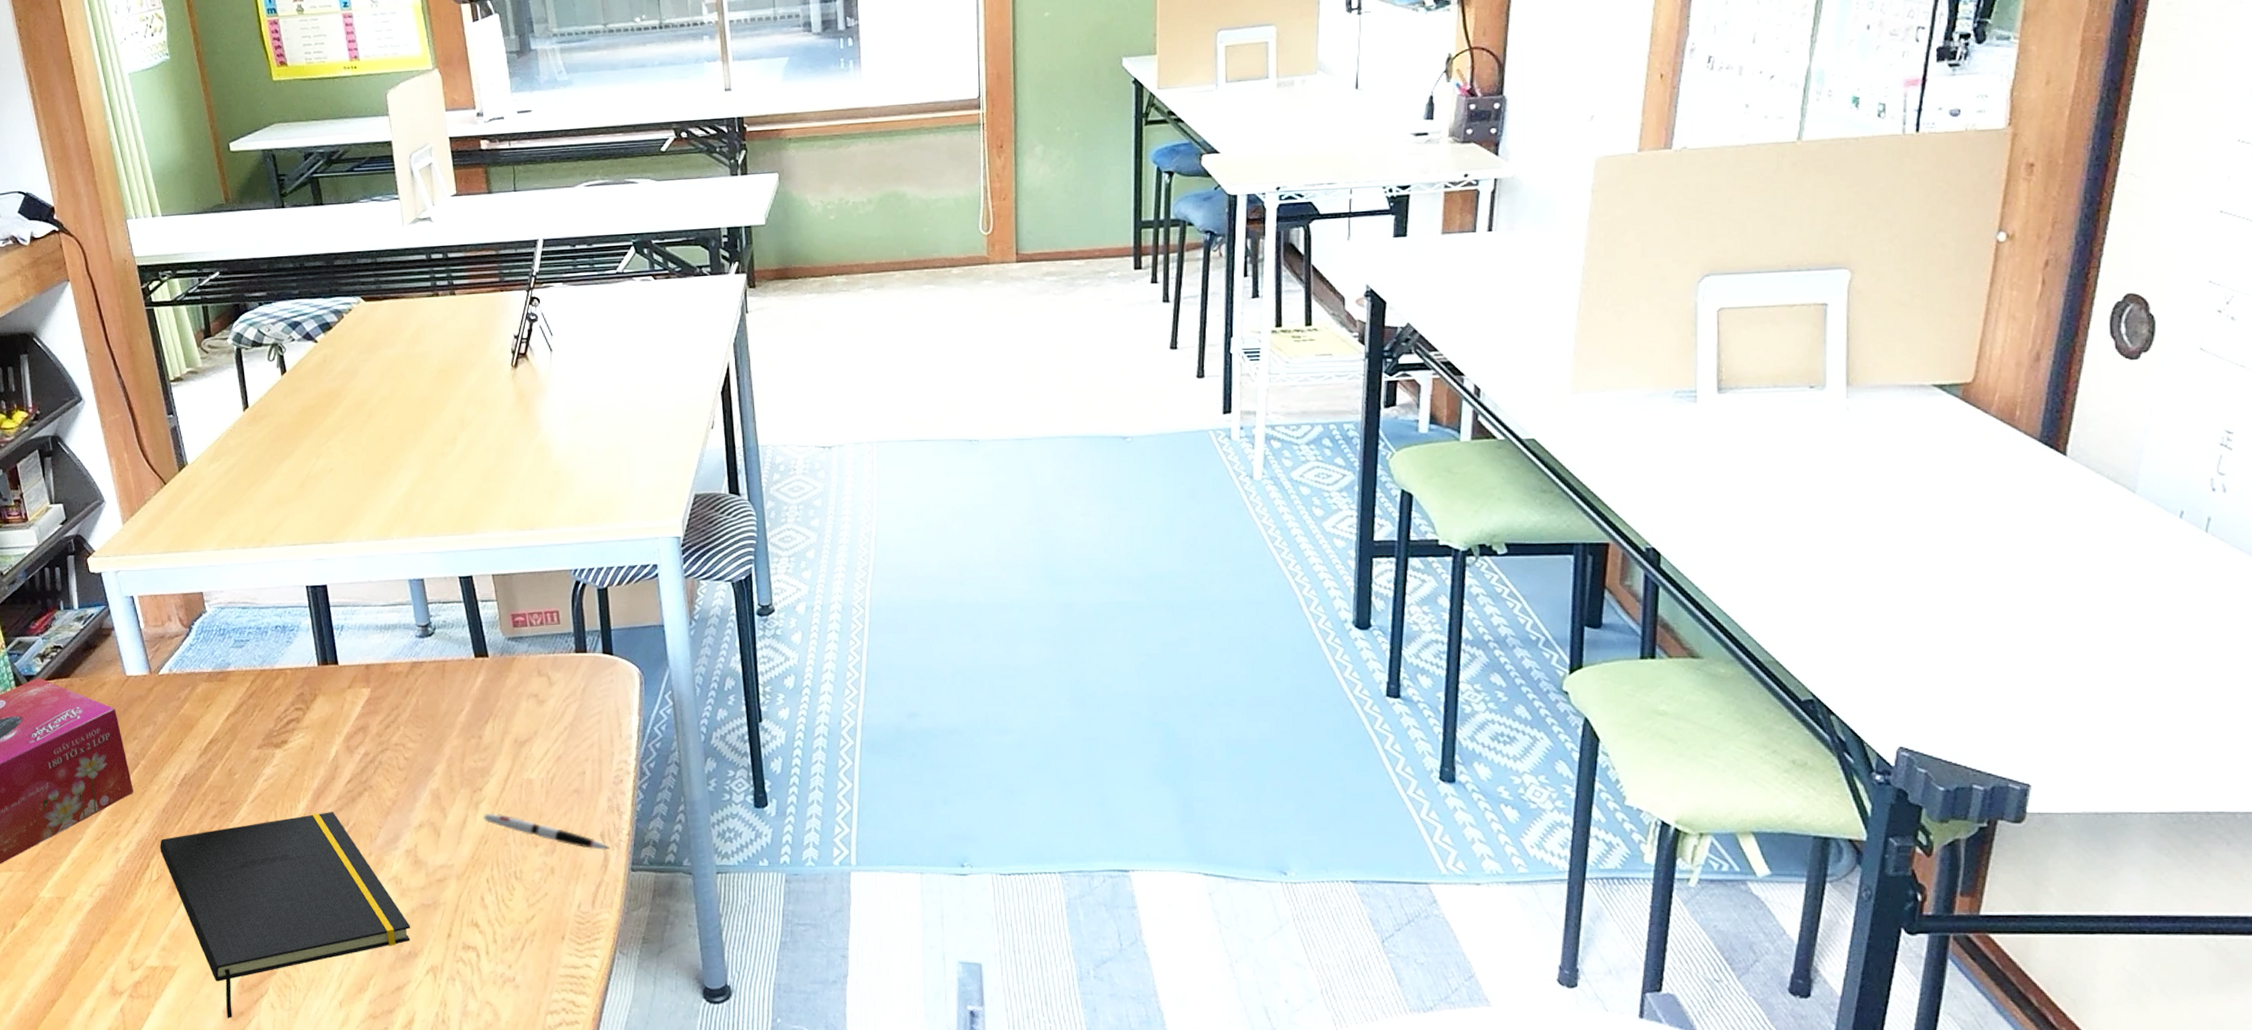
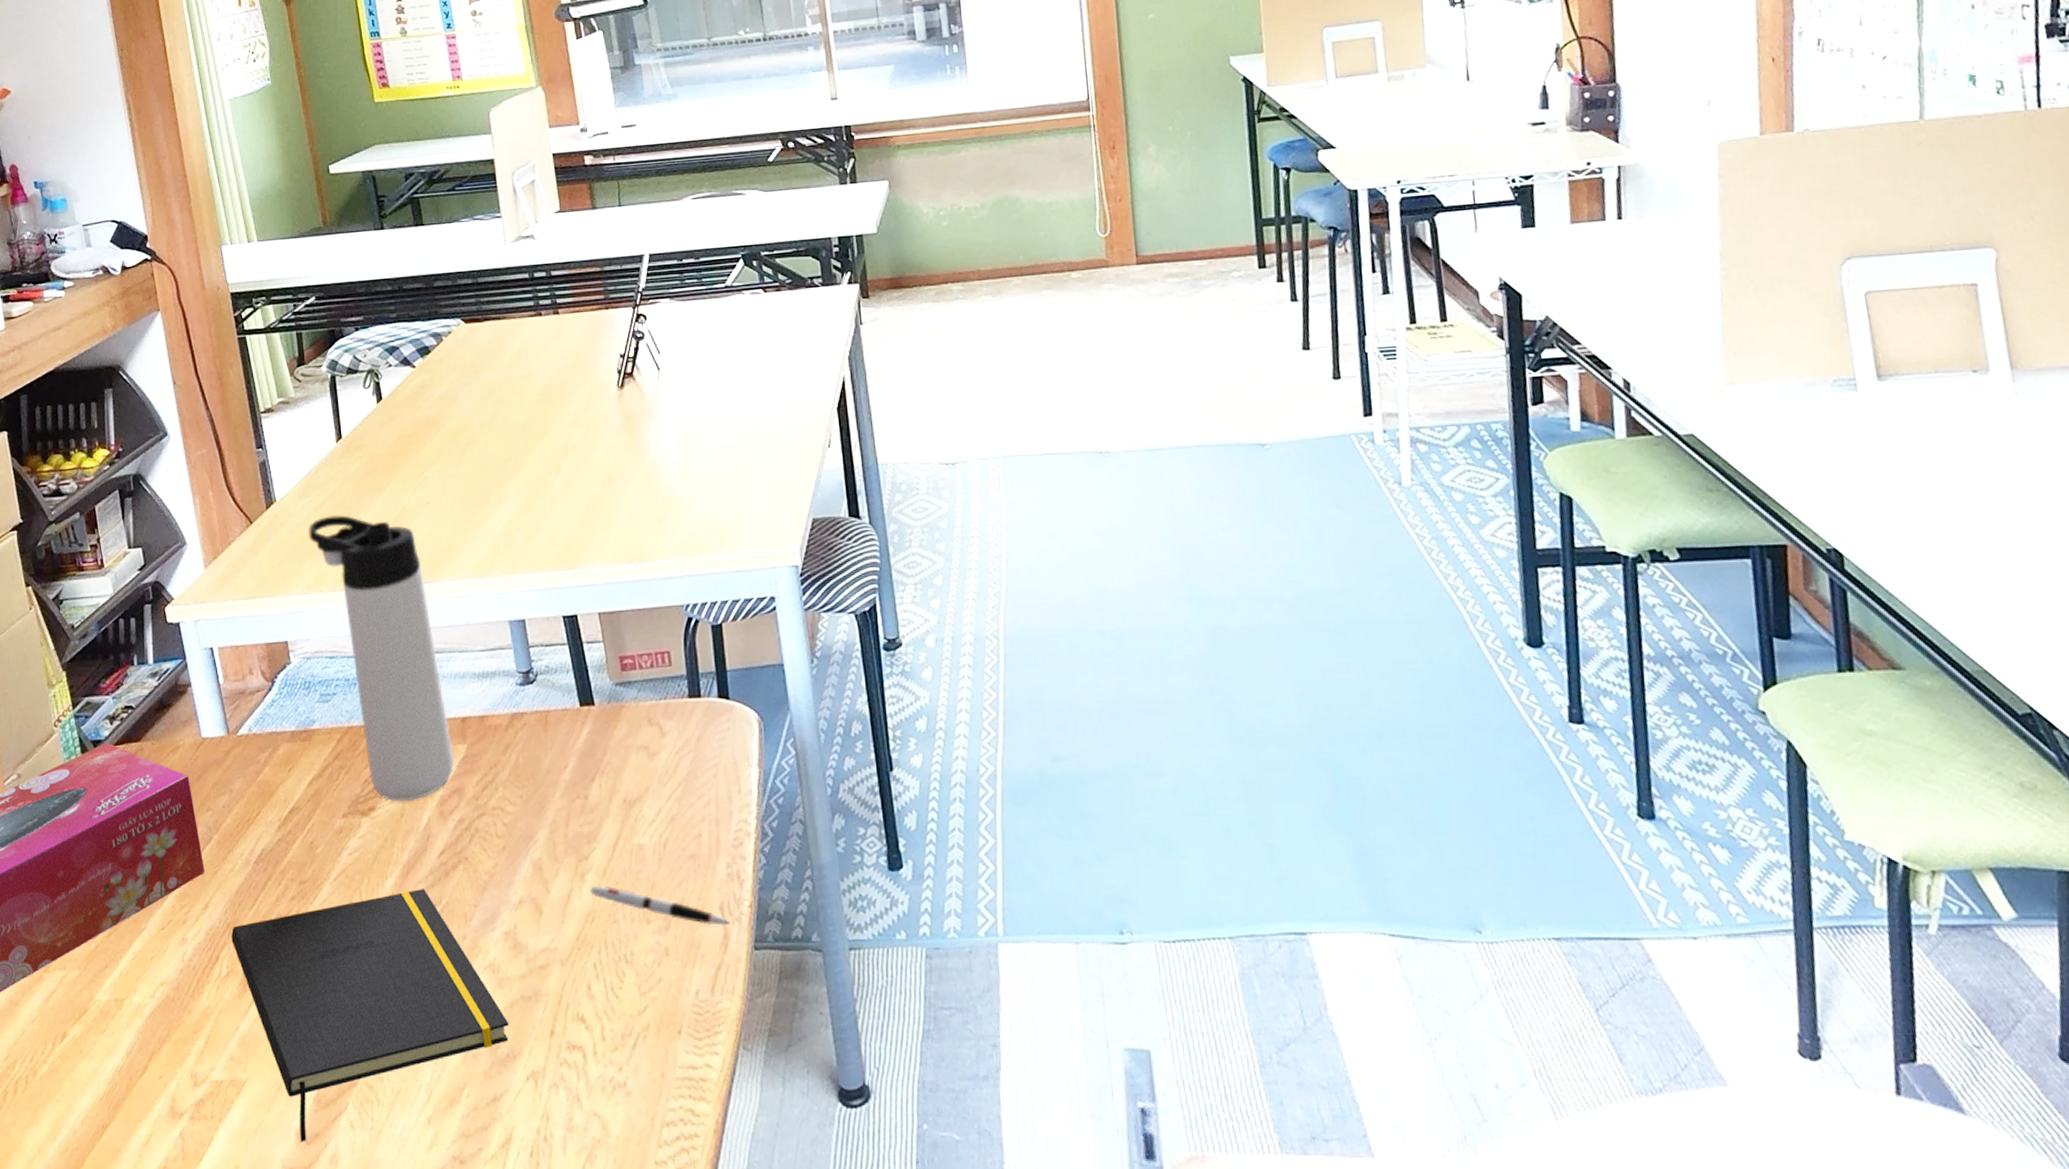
thermos bottle: none [219,479,359,737] -> present [309,515,454,802]

